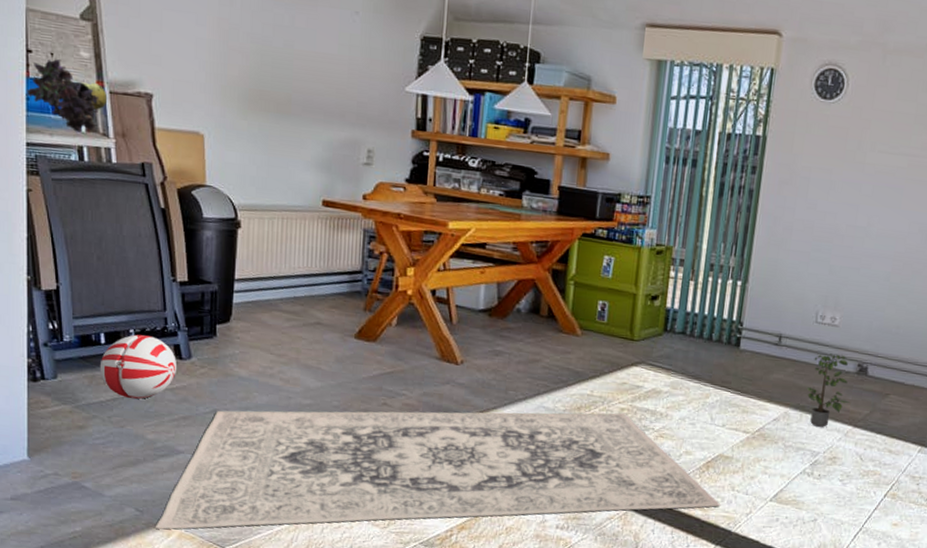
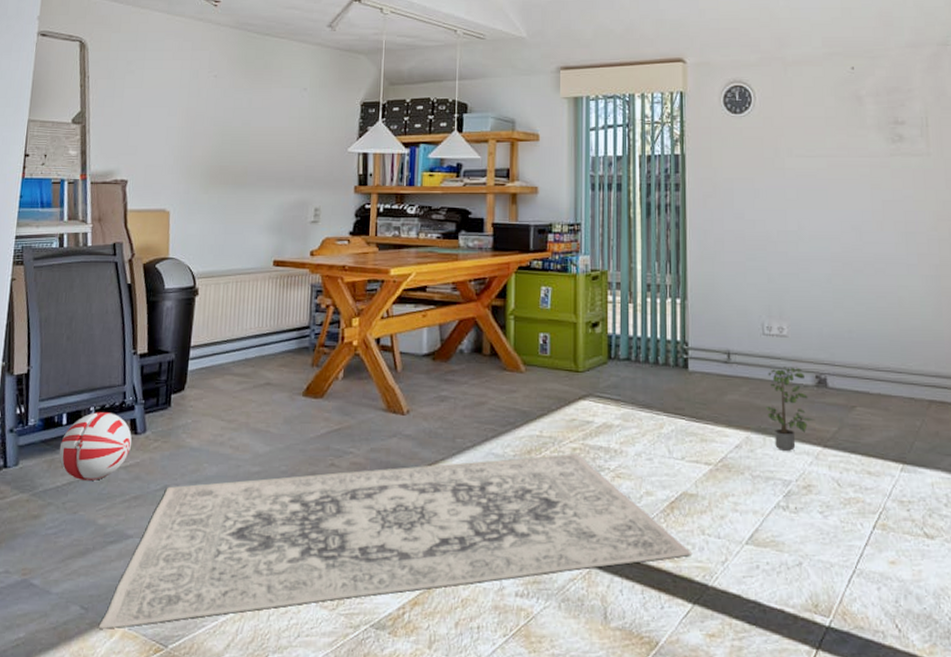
plant: present [24,59,108,133] -> none [18,160,89,222]

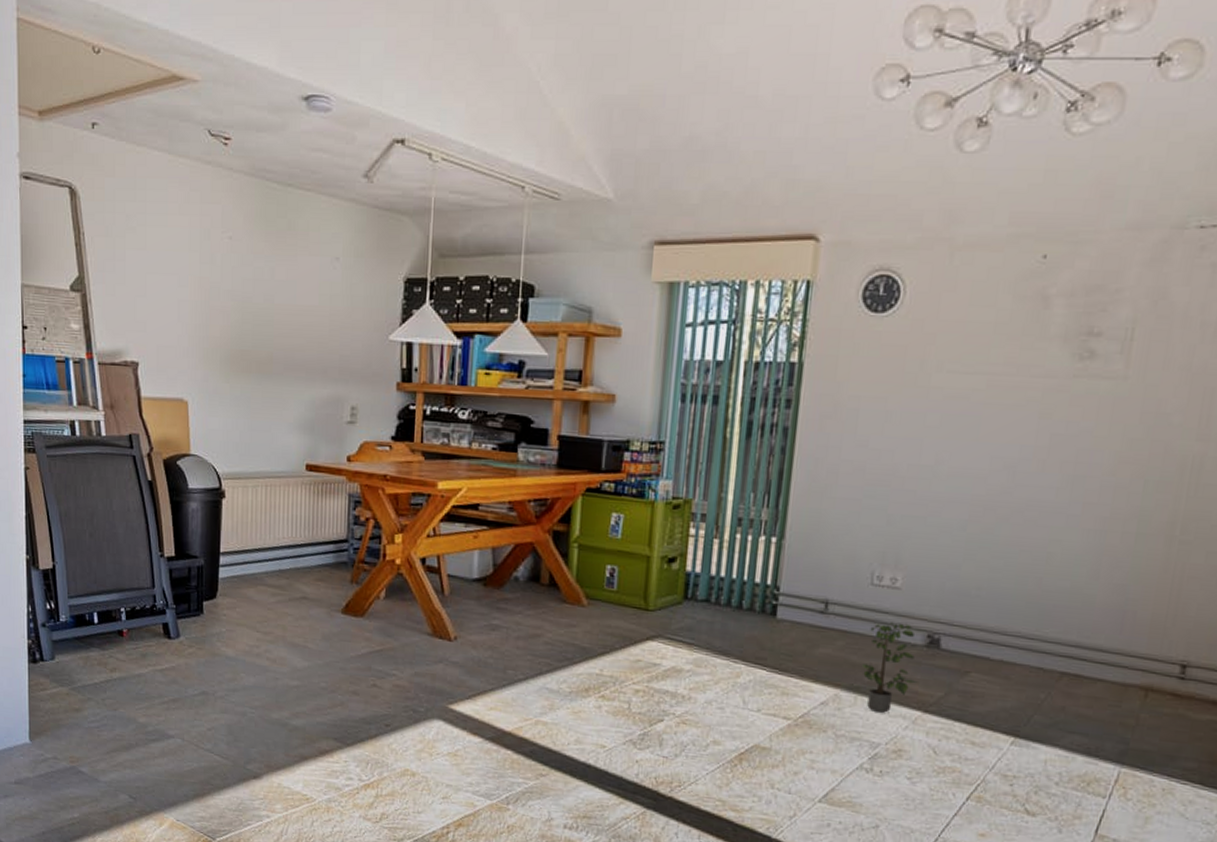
ball: present [59,412,132,481] -> none [93,613,165,681]
rug: present [98,452,693,629] -> none [147,692,758,818]

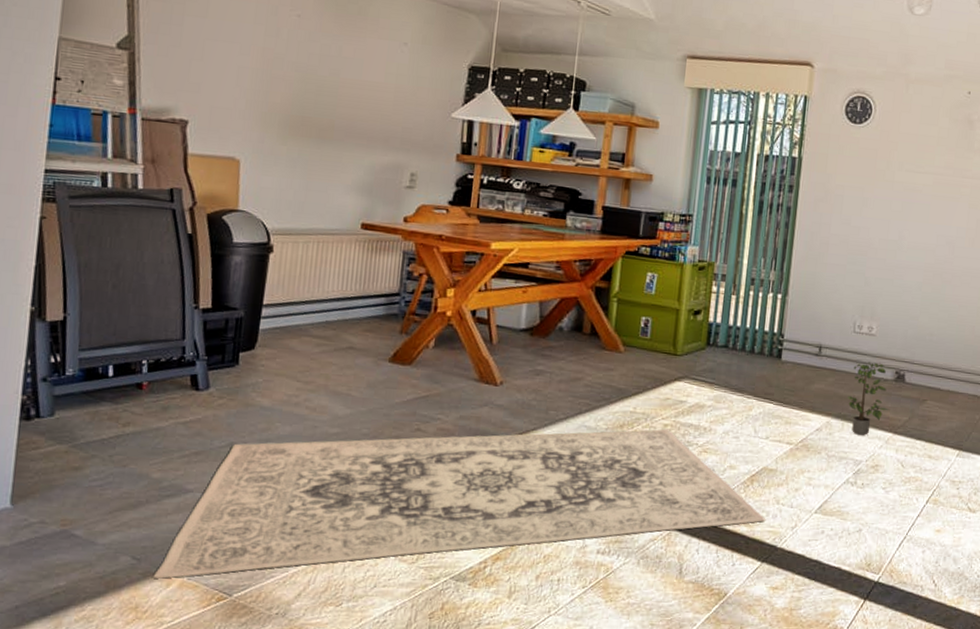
rug: none [147,692,758,818] -> present [152,428,766,579]

